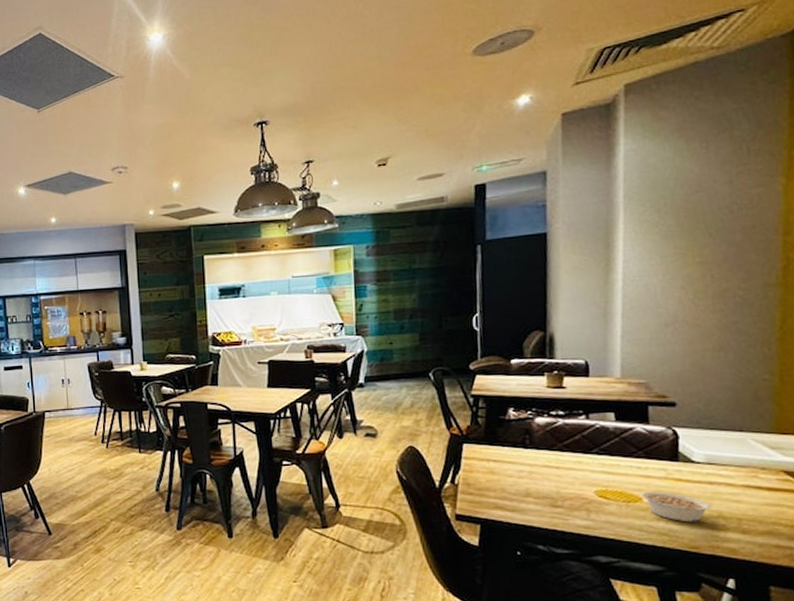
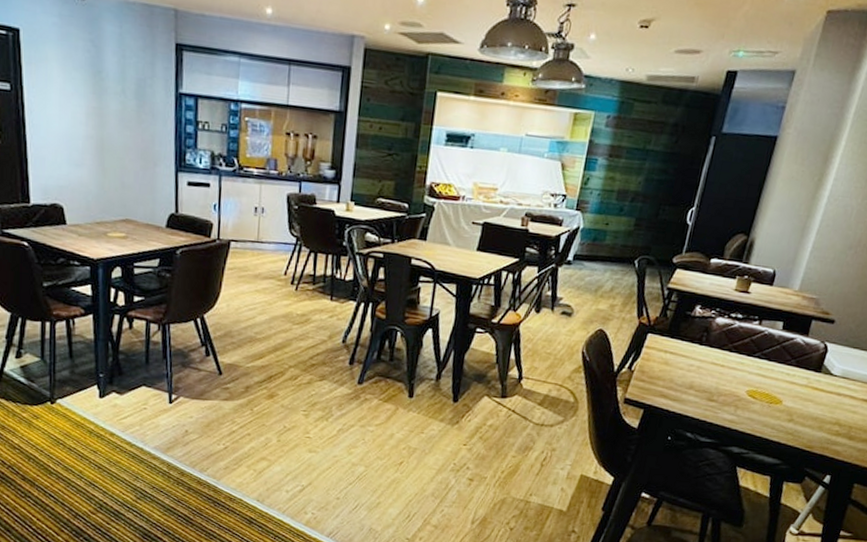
legume: present [642,491,712,523] -> none [783,395,834,426]

